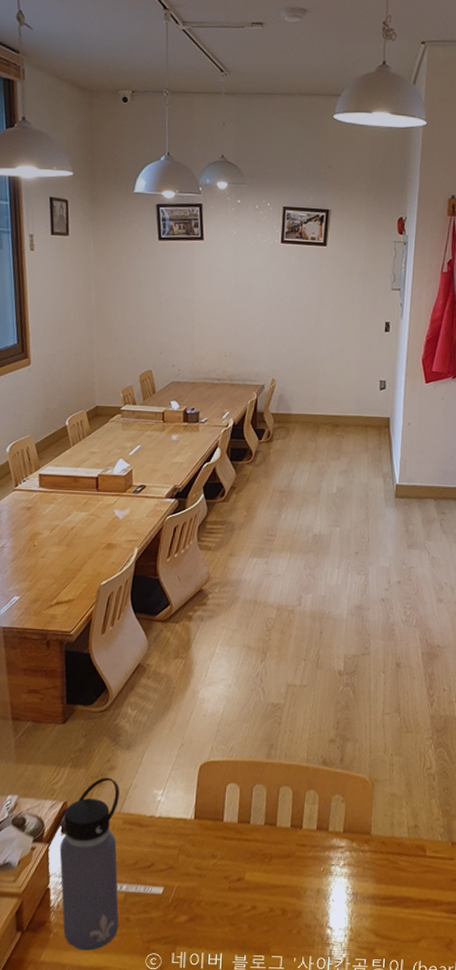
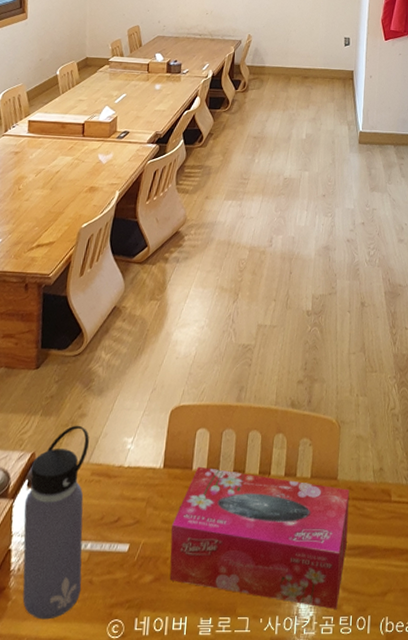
tissue box: none [204,818,383,952] -> present [169,466,350,609]

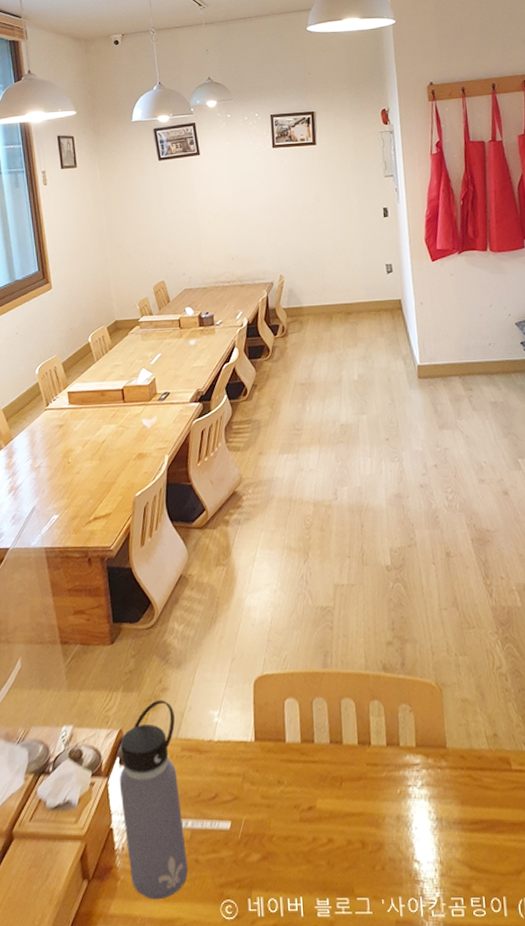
tissue box: present [169,466,350,609] -> none [271,738,468,889]

